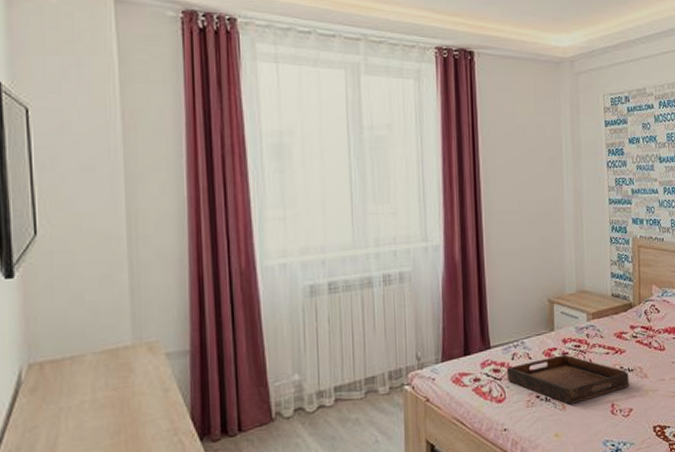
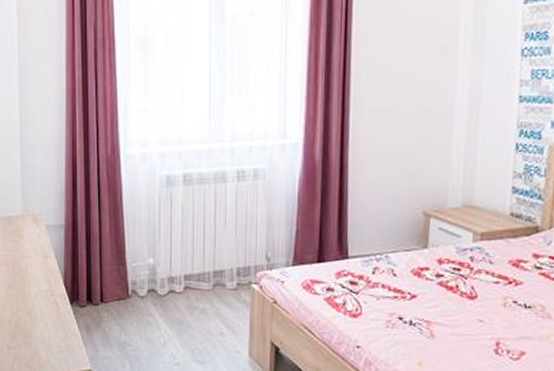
serving tray: present [507,354,629,406] -> none [366,276,525,335]

